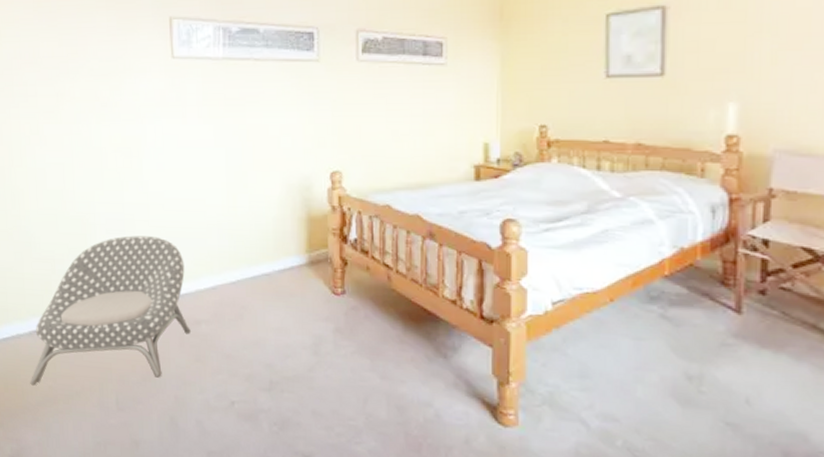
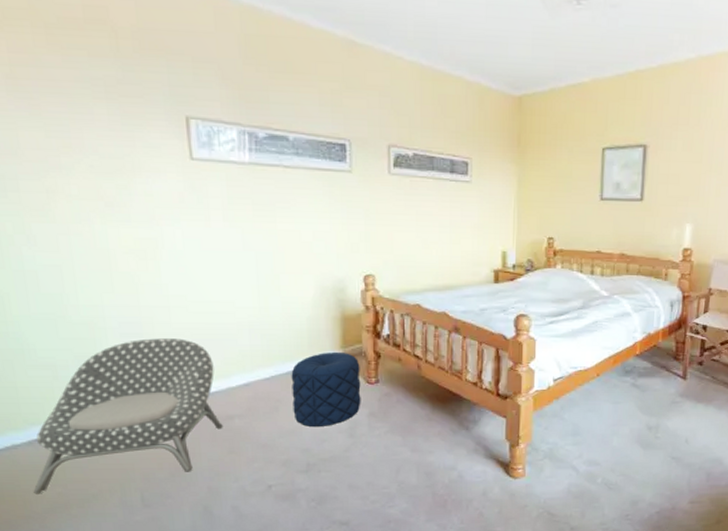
pouf: none [256,256,327,340] -> present [291,351,361,426]

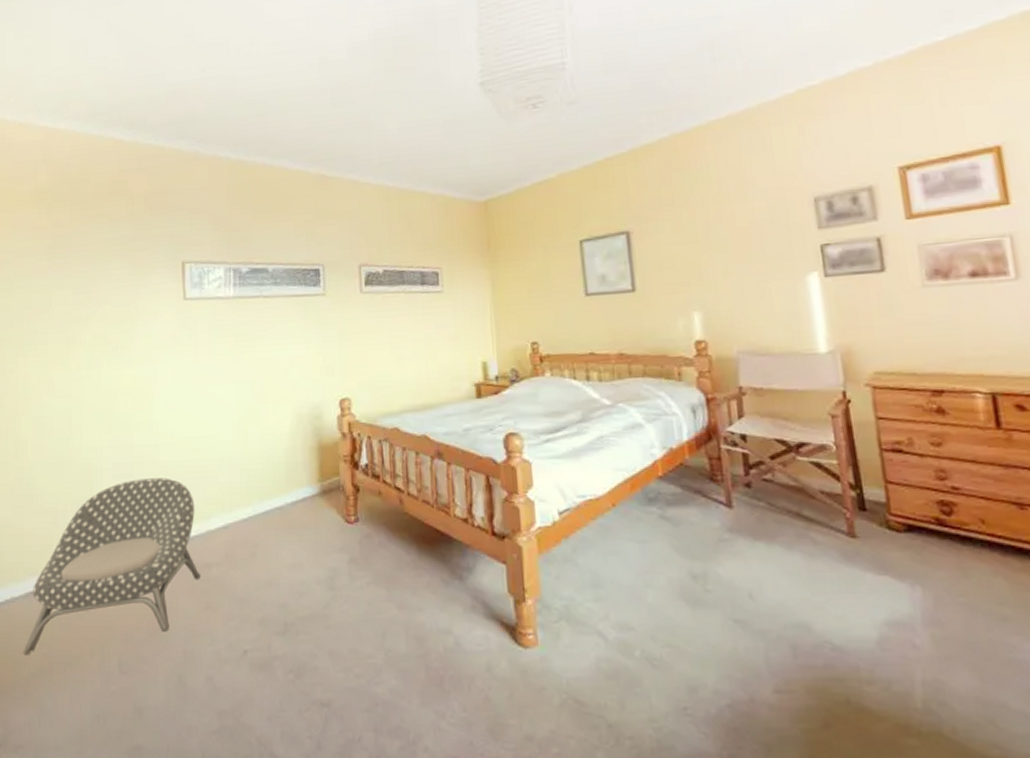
pouf: present [291,351,361,426] -> none [268,486,341,576]

